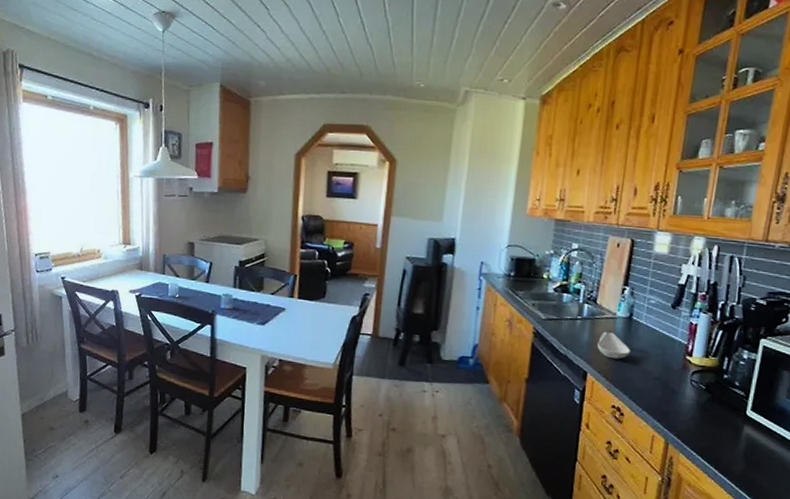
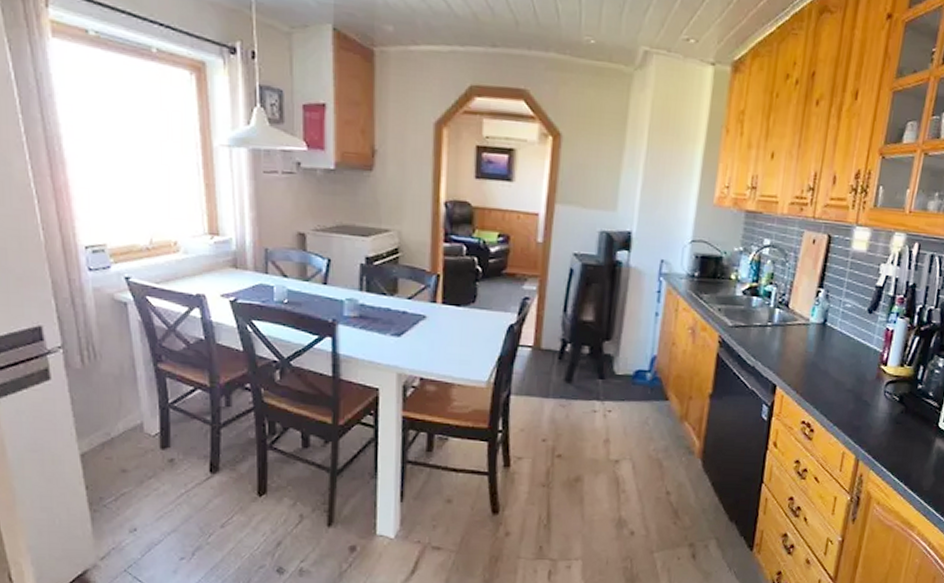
spoon rest: present [597,331,631,359] -> none [788,339,824,370]

